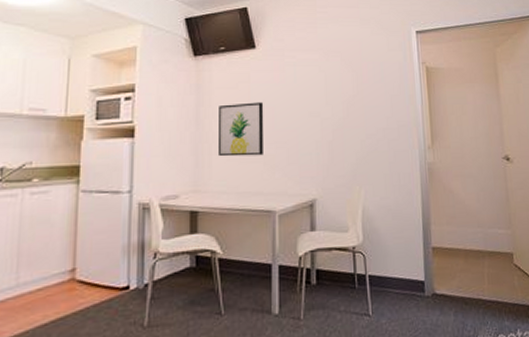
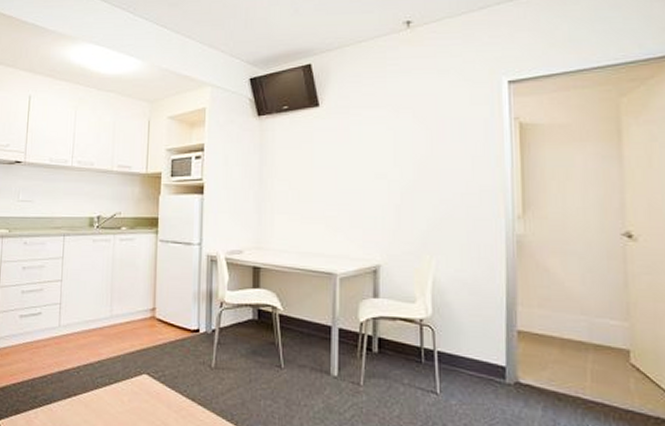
wall art: present [217,102,264,157] -> none [279,162,327,217]

